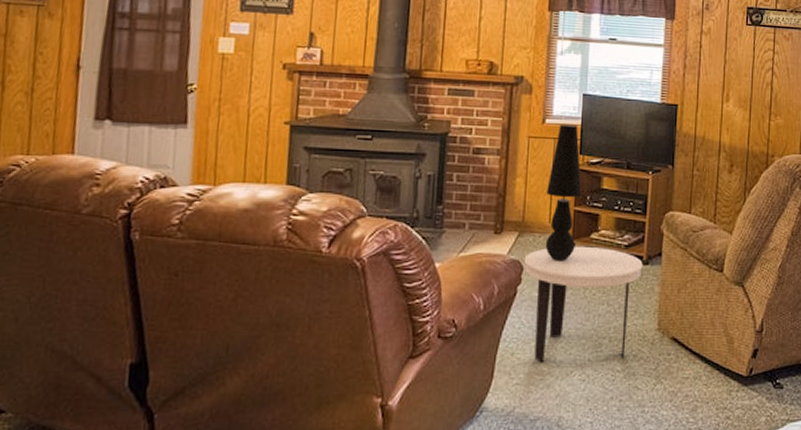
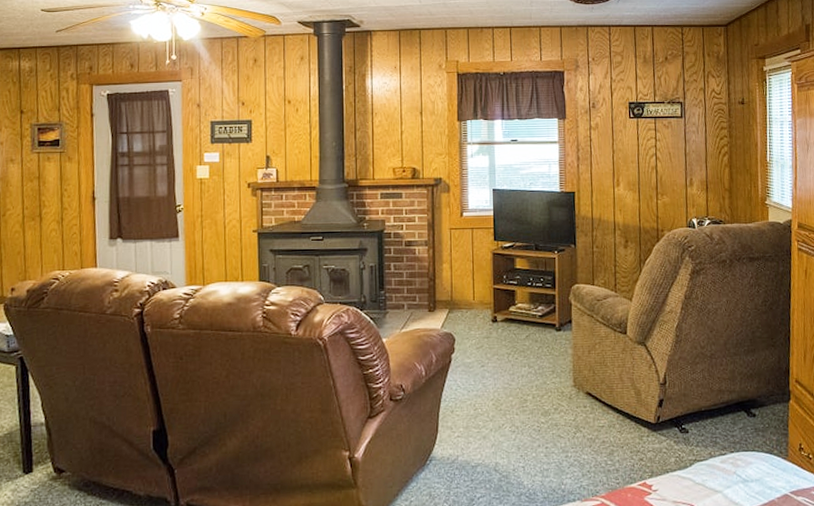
side table: present [524,246,643,363] -> none [455,318,556,419]
table lamp: present [545,124,582,262] -> none [469,215,499,332]

